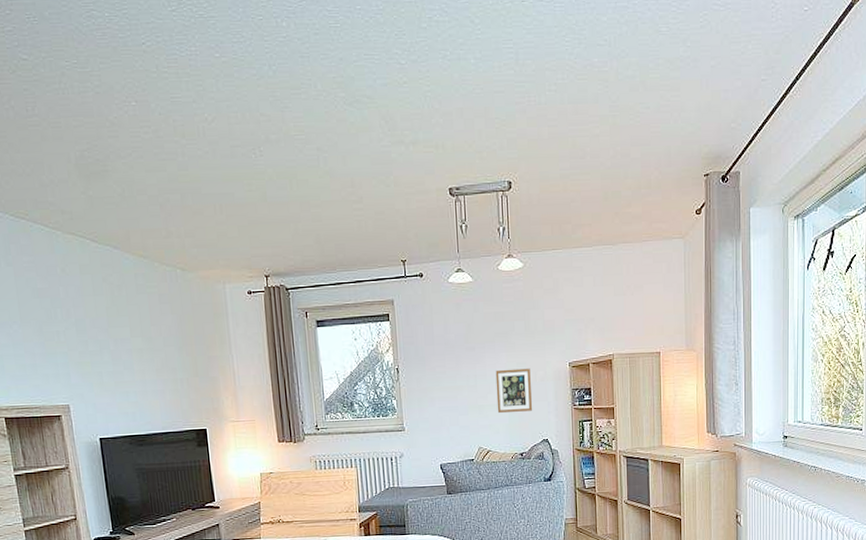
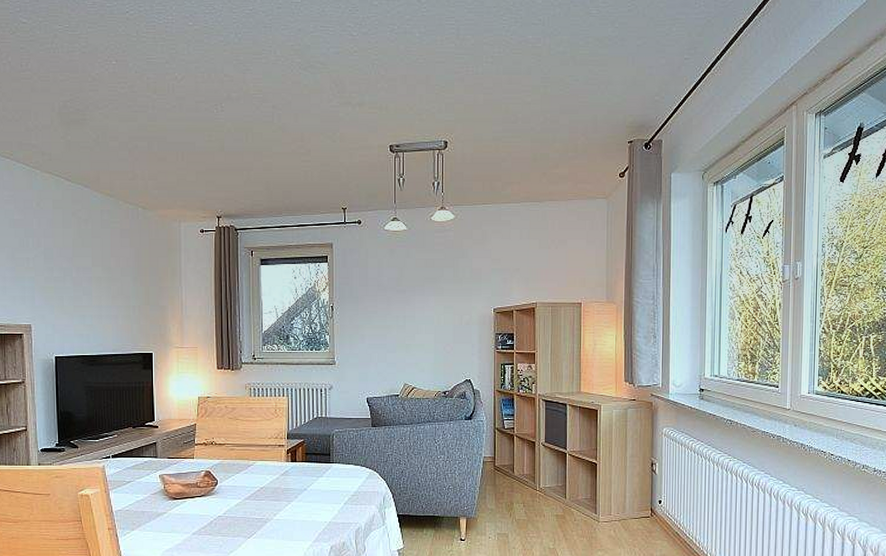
picture frame: present [495,368,533,413] -> none [423,312,458,352]

